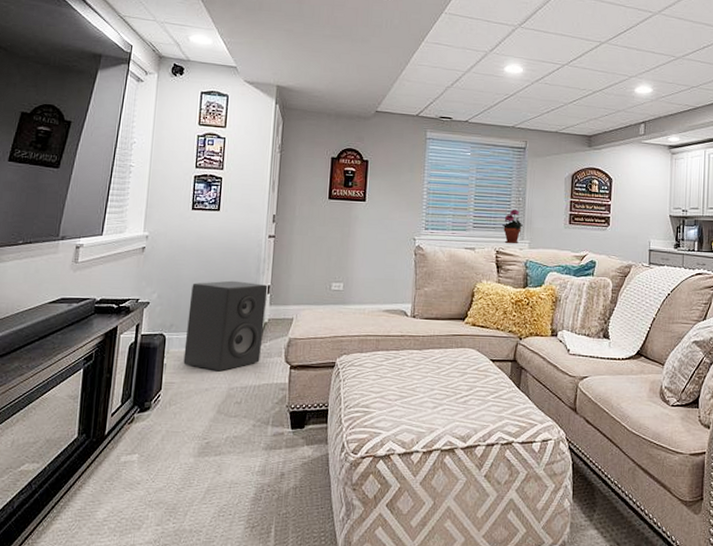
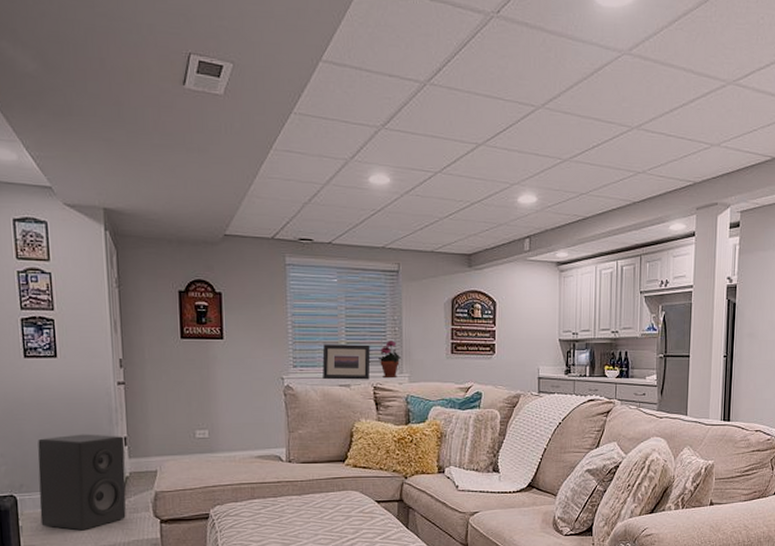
picture frame: none [451,210,496,244] -> present [322,344,371,380]

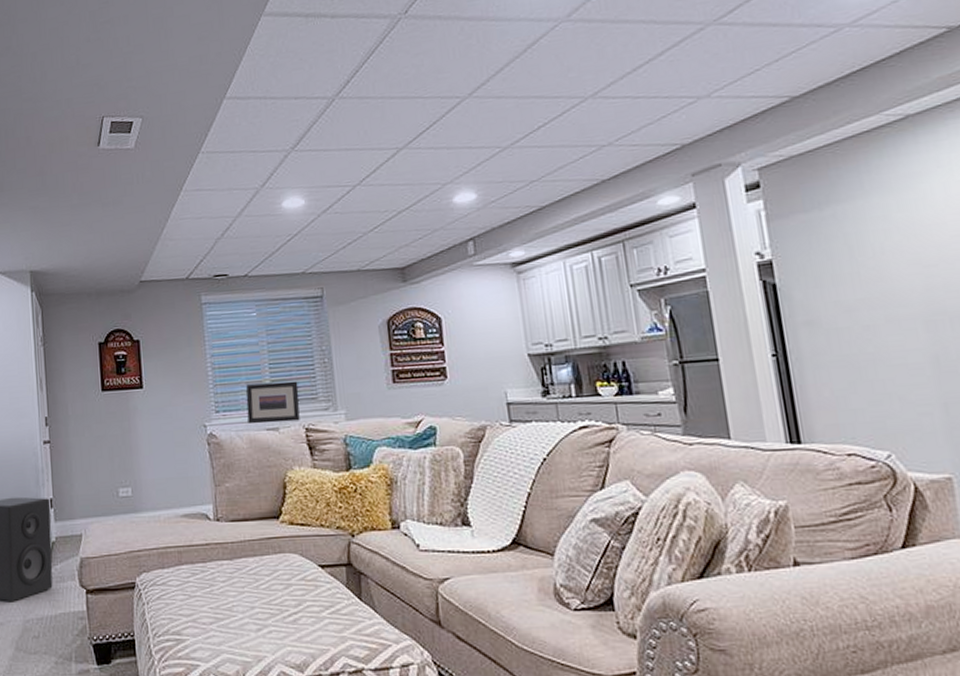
potted plant: present [379,340,401,379] -> none [308,374,334,418]

